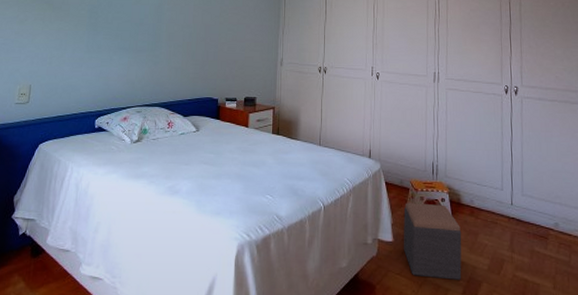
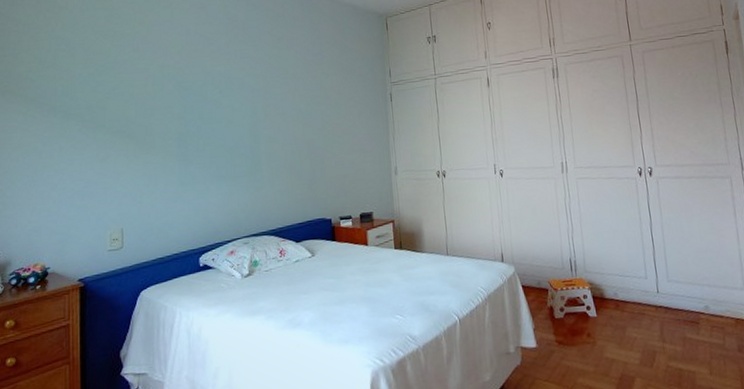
footstool: present [403,202,462,280] -> none [544,302,613,381]

